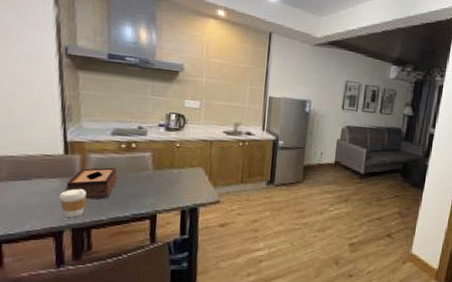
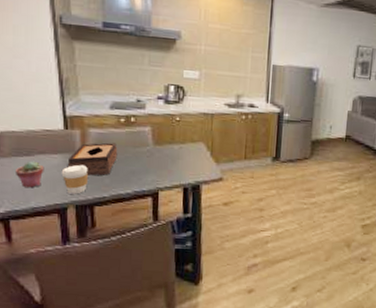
potted succulent: none [10,185,42,212] -> present [15,161,44,188]

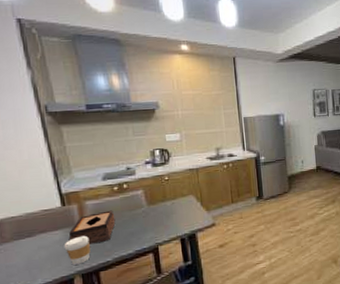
potted succulent: present [15,161,44,188] -> none [18,240,47,268]

